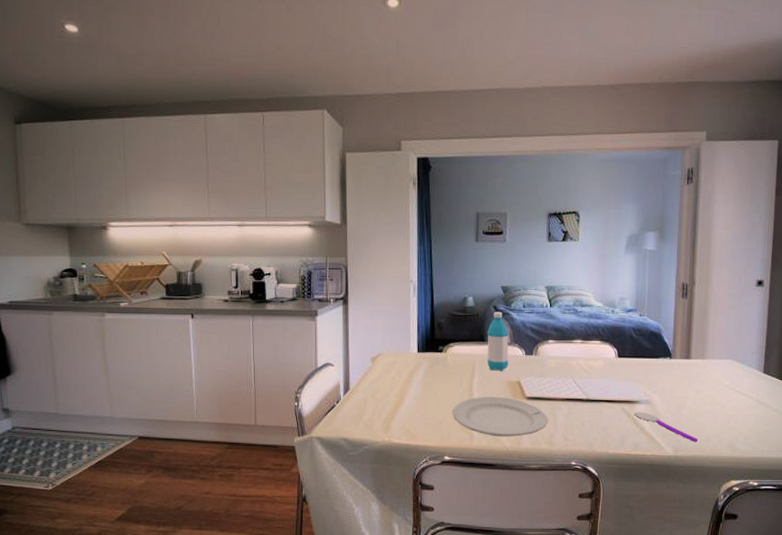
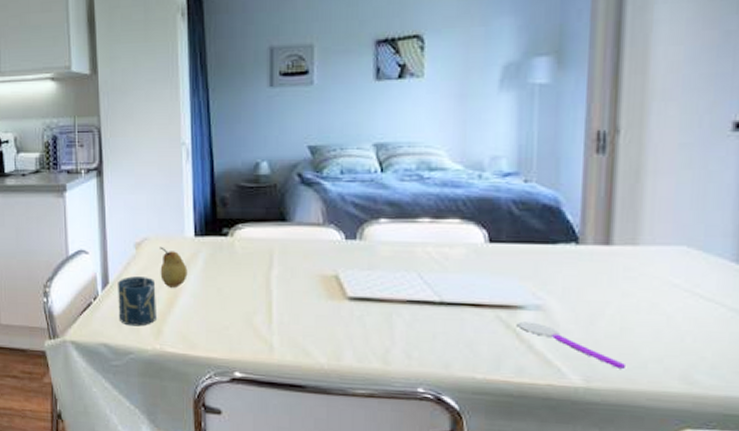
cup: none [356,384,387,423] -> present [118,276,156,327]
fruit: none [390,360,412,392] -> present [160,246,188,288]
plate: present [453,396,548,437] -> none [244,294,381,350]
water bottle: present [487,311,509,371] -> none [289,180,321,261]

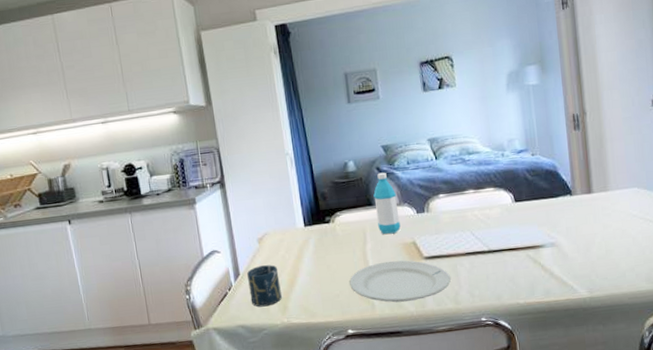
fruit: present [160,246,188,288] -> none [278,238,303,271]
plate: none [244,294,381,350] -> present [349,260,451,303]
water bottle: none [289,180,321,261] -> present [373,172,401,234]
spoon: present [518,321,625,369] -> none [542,255,612,280]

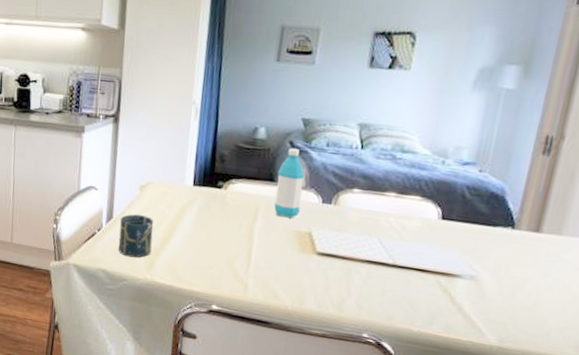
plate: present [349,260,451,303] -> none [226,244,341,296]

